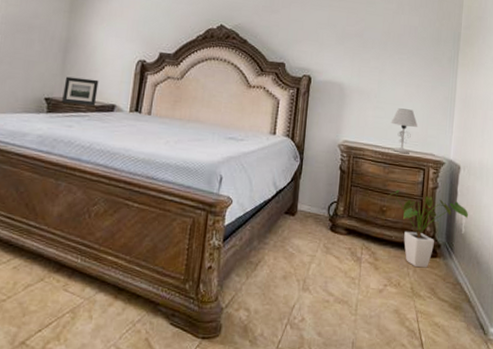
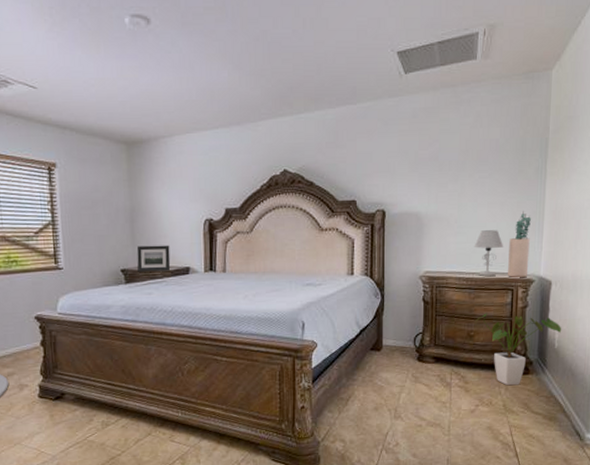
vase: none [420,95,444,159] -> present [507,211,532,278]

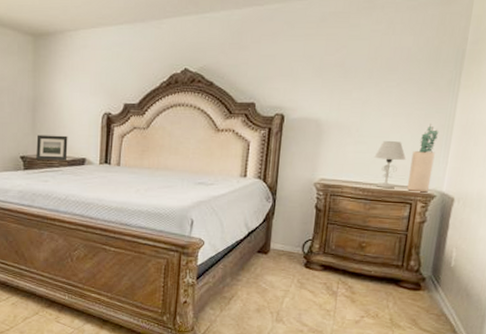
house plant: present [475,313,562,386] -> none [368,225,461,301]

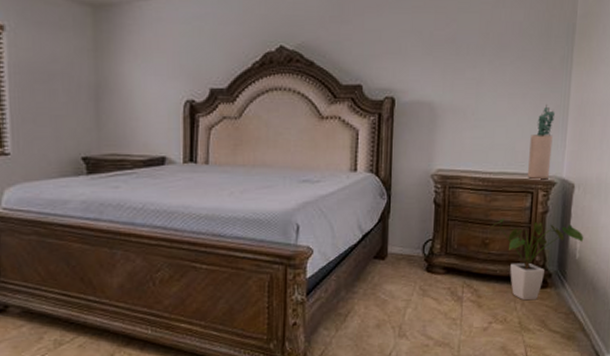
picture frame: present [36,135,68,161] -> none [102,129,143,161]
house plant: none [368,225,461,301] -> present [491,218,584,301]
table lamp: present [374,141,406,189] -> none [492,125,525,178]

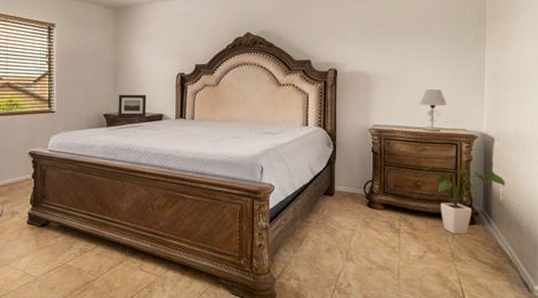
picture frame: none [102,129,143,161] -> present [118,94,147,117]
table lamp: none [492,125,525,178] -> present [419,89,448,132]
vase: present [527,105,556,180] -> none [451,73,473,134]

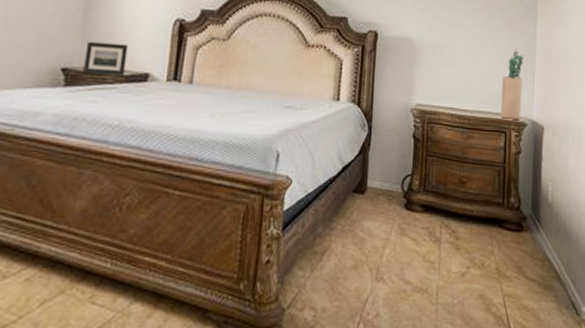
table lamp: present [419,89,448,132] -> none [467,65,497,116]
house plant: present [422,165,506,235] -> none [467,156,555,245]
vase: none [451,73,473,134] -> present [500,49,524,121]

